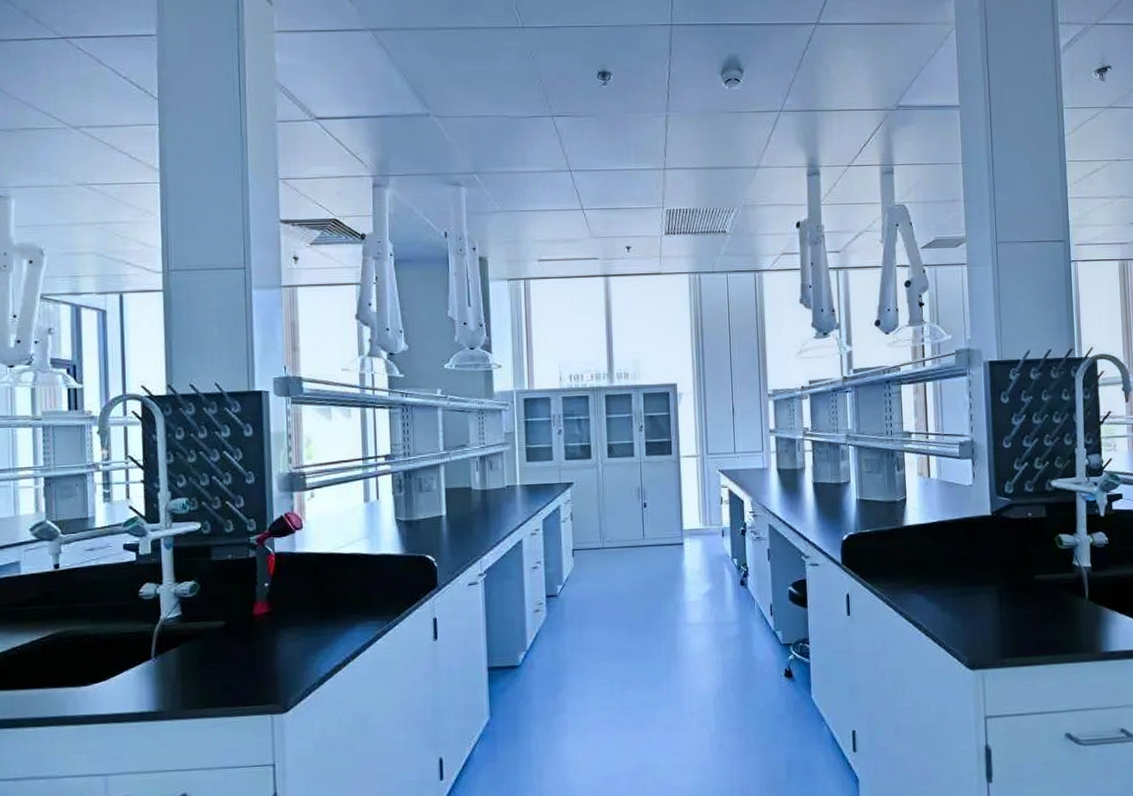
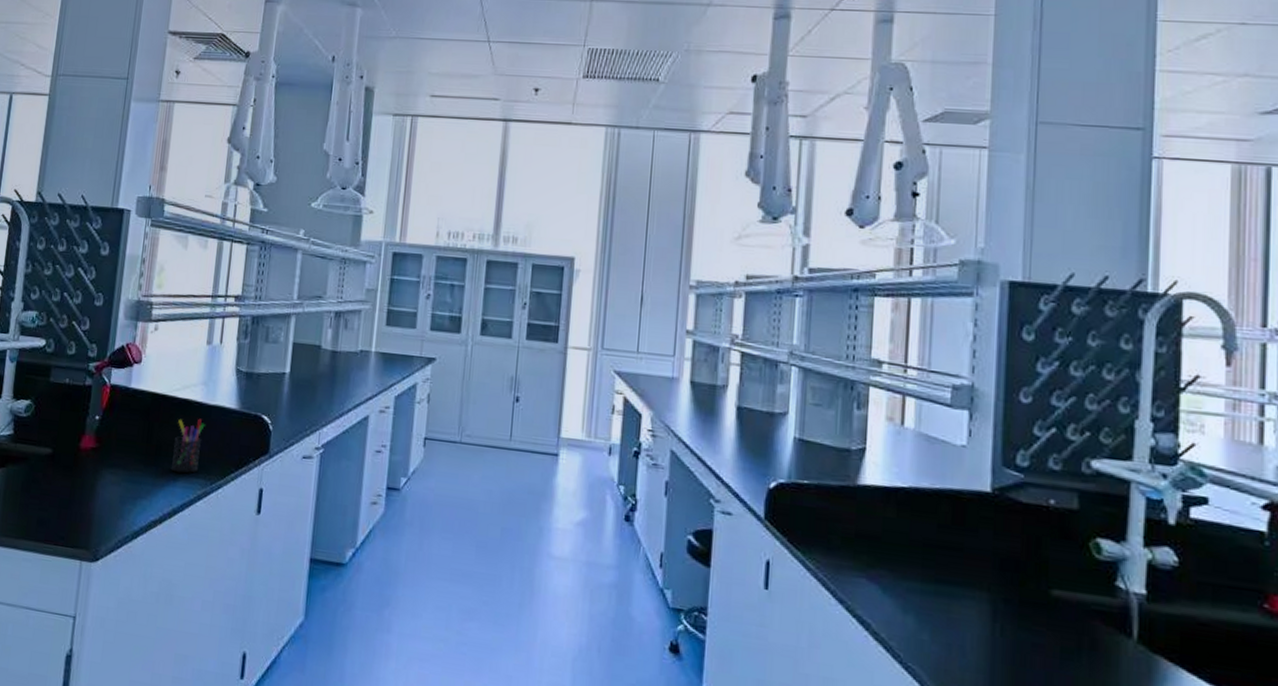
pen holder: none [347,568,374,619] -> present [170,418,205,474]

